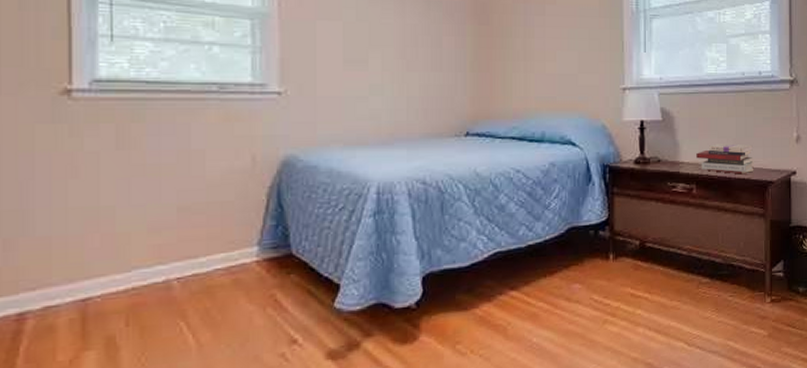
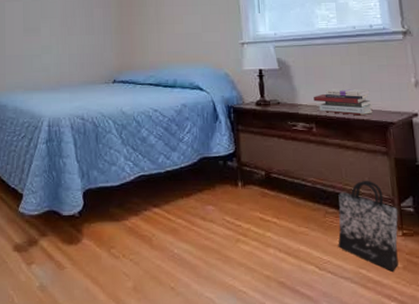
shopping bag: none [709,245,769,341] -> present [338,180,399,272]

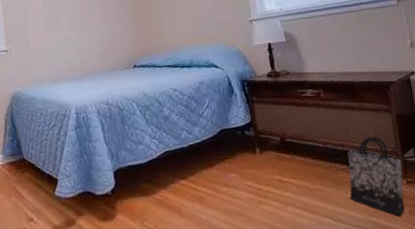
books: present [313,88,373,116] -> none [319,53,374,79]

